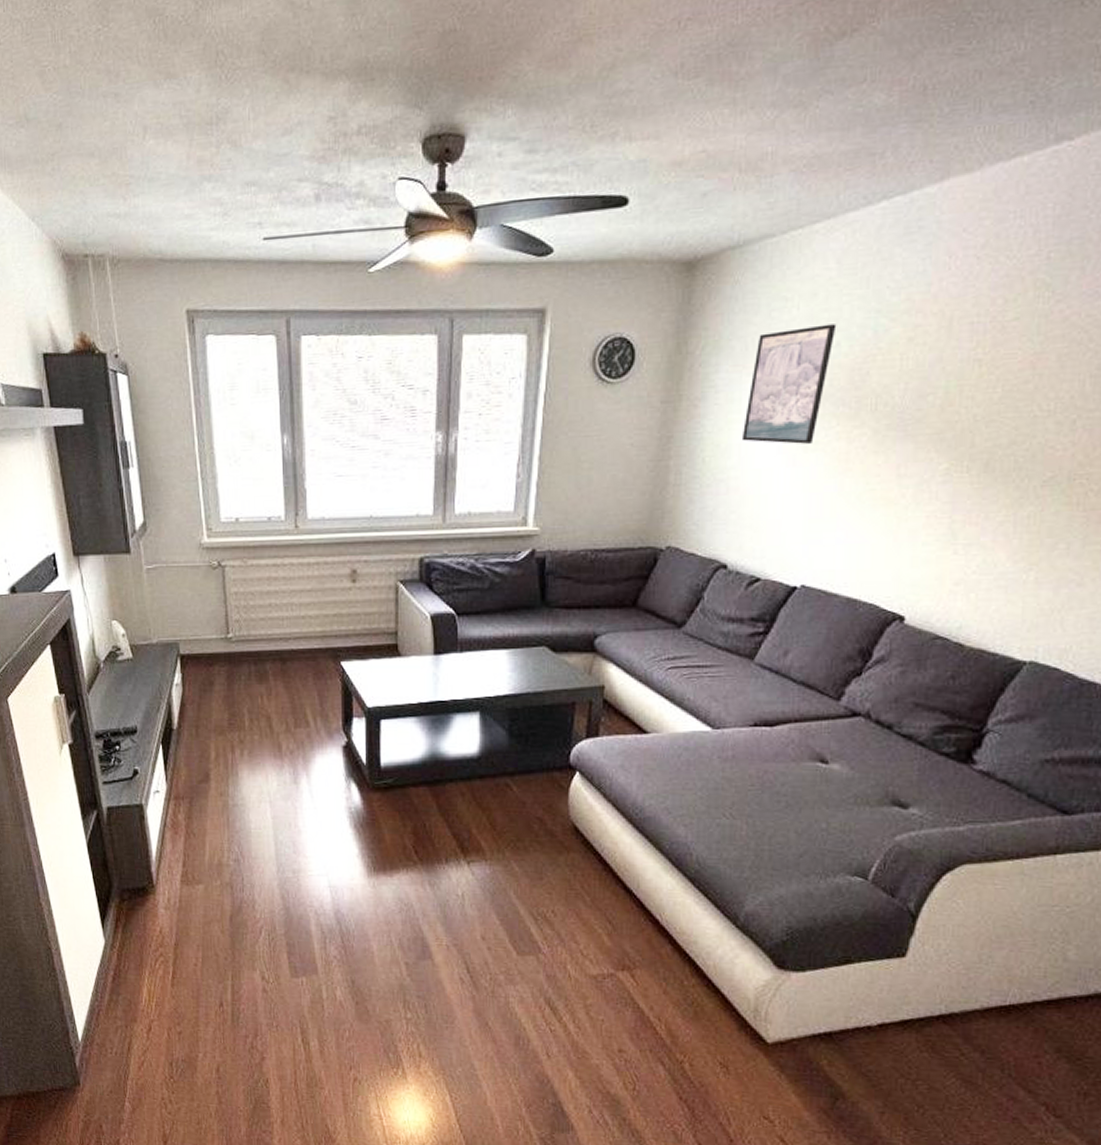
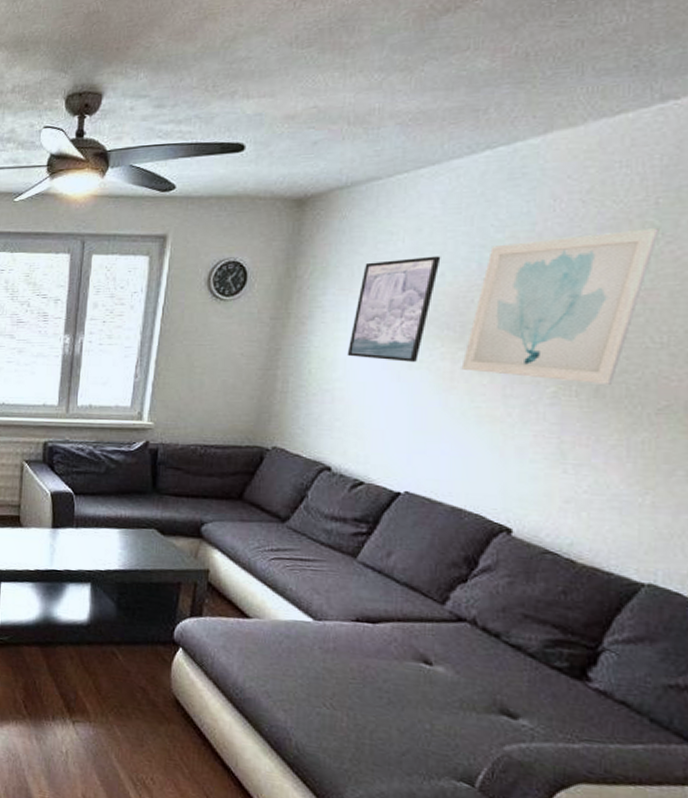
wall art: none [856,286,1050,458] -> present [461,228,659,385]

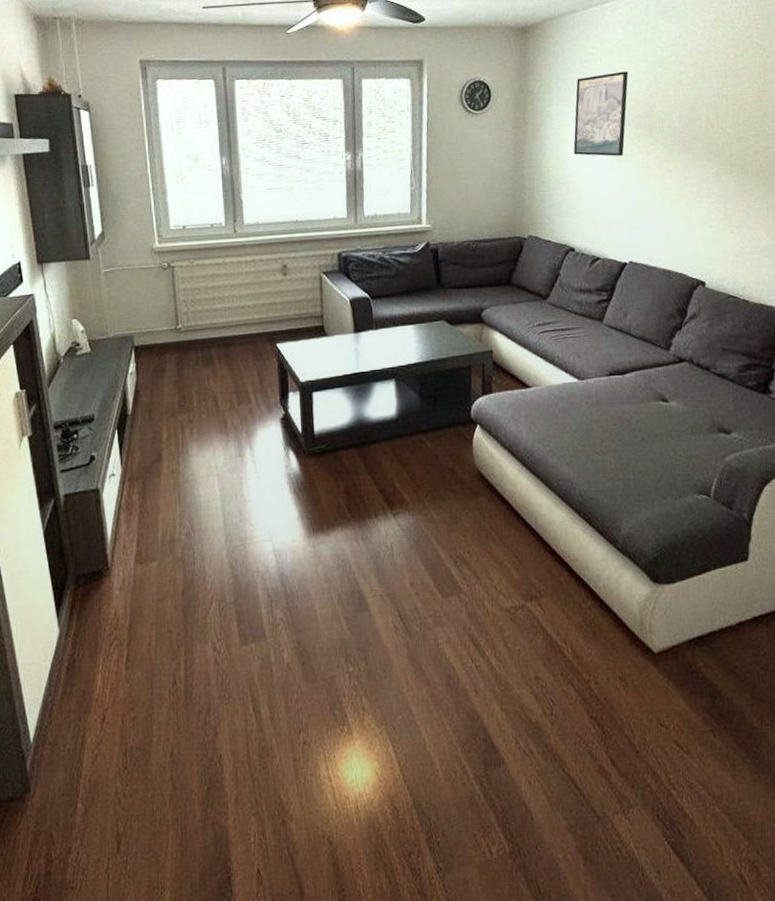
wall art: present [461,228,659,385] -> none [654,46,762,164]

